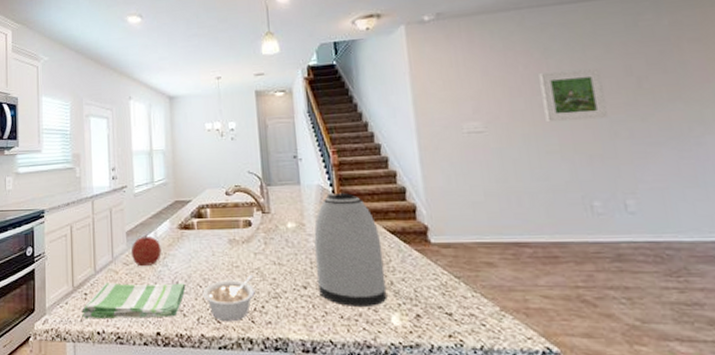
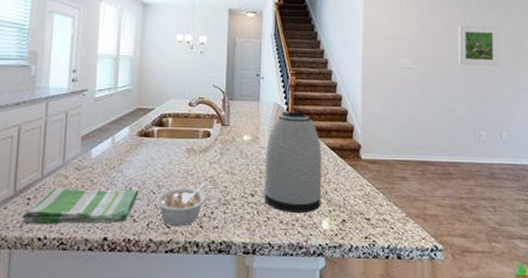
fruit: present [131,234,162,267] -> none [84,139,118,172]

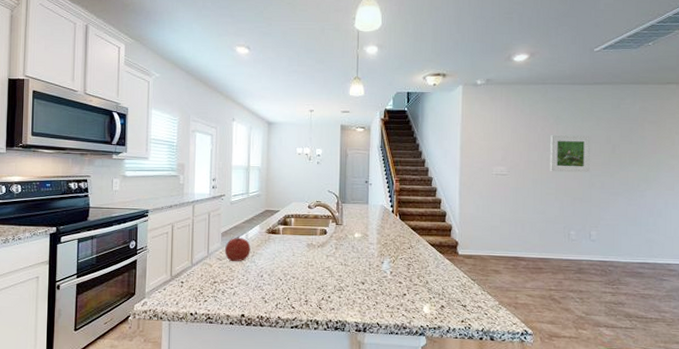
dish towel: present [22,187,139,225] -> none [178,273,269,303]
fruit: none [84,139,118,172] -> present [224,236,251,262]
legume: present [155,182,207,227] -> none [282,271,324,308]
kettle: present [263,111,322,213] -> none [372,213,424,299]

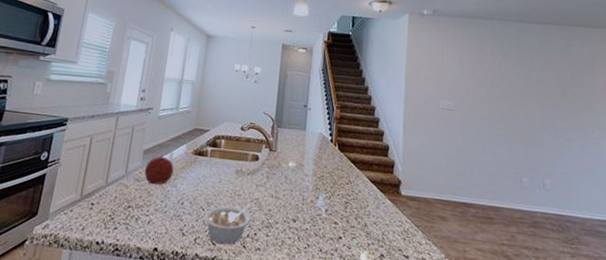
legume: none [282,271,324,308] -> present [203,203,252,245]
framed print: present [550,135,591,173] -> none [499,72,542,115]

